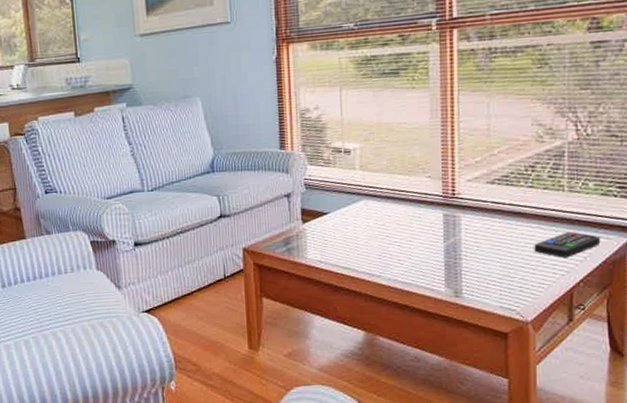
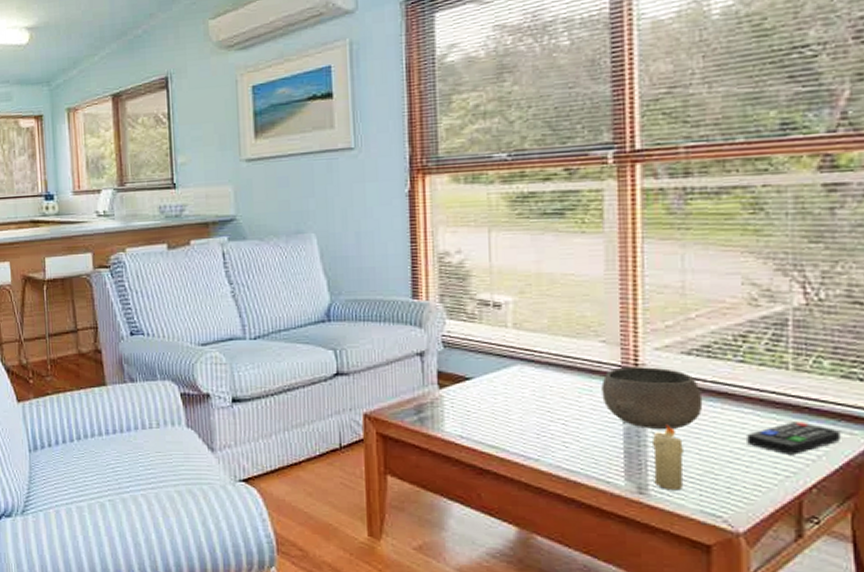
bowl: none [428,195,503,245] -> present [601,367,703,429]
candle: none [466,240,488,293] -> present [653,424,683,491]

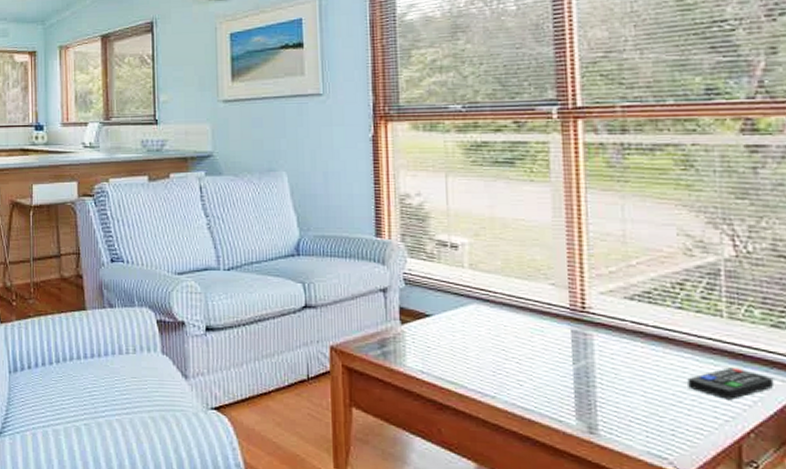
bowl: present [601,367,703,429] -> none [552,309,646,371]
candle: present [653,424,683,491] -> none [601,366,630,432]

